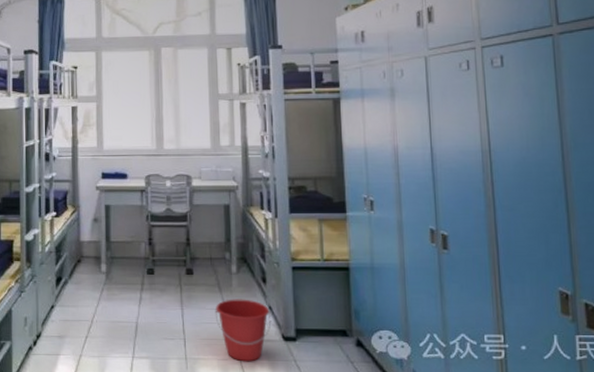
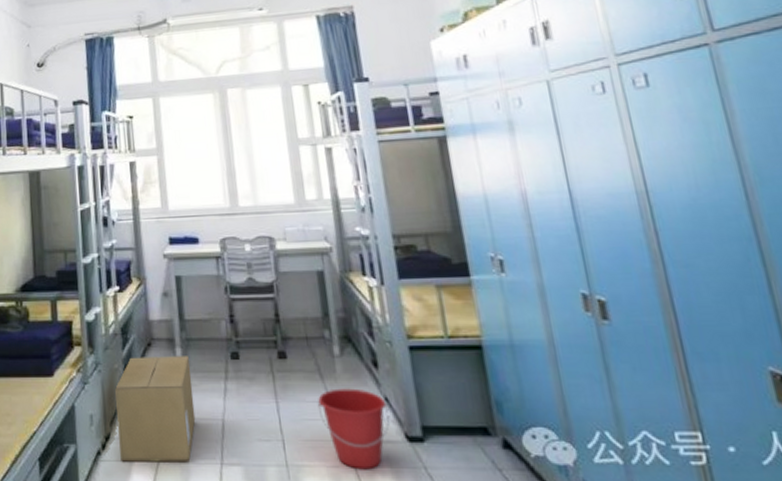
box: none [48,271,114,356] -> present [115,356,196,463]

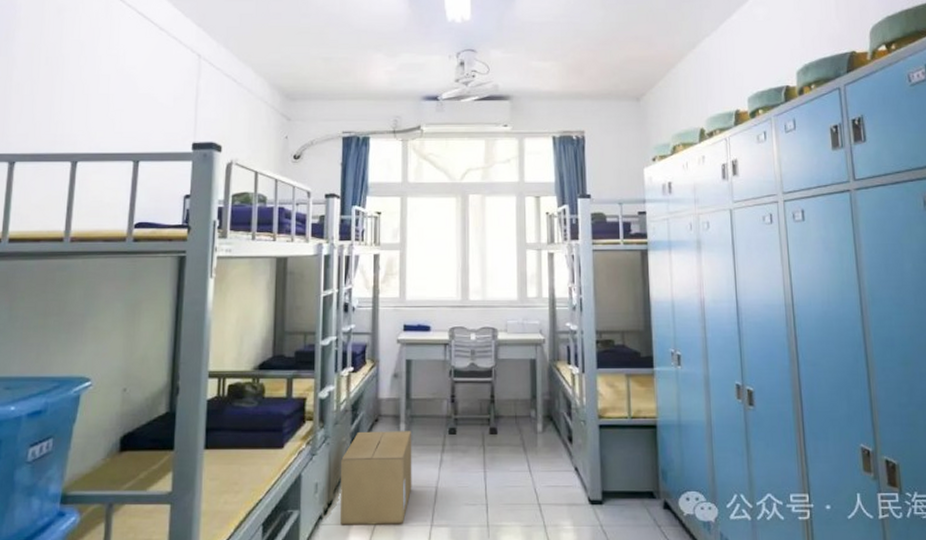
bucket: present [317,388,390,470] -> none [519,460,578,528]

